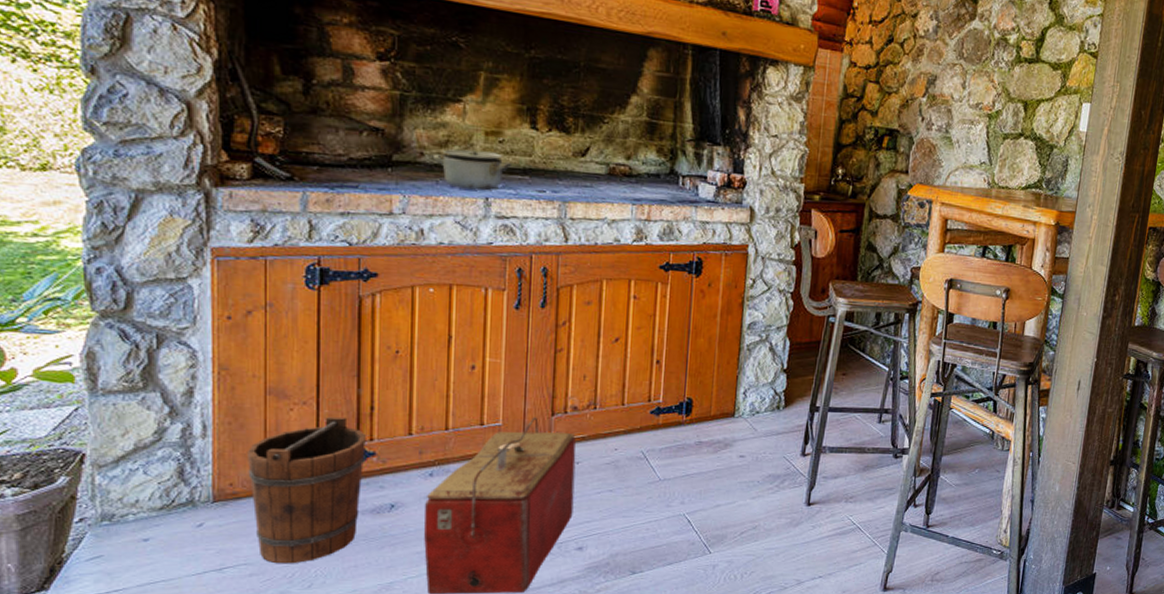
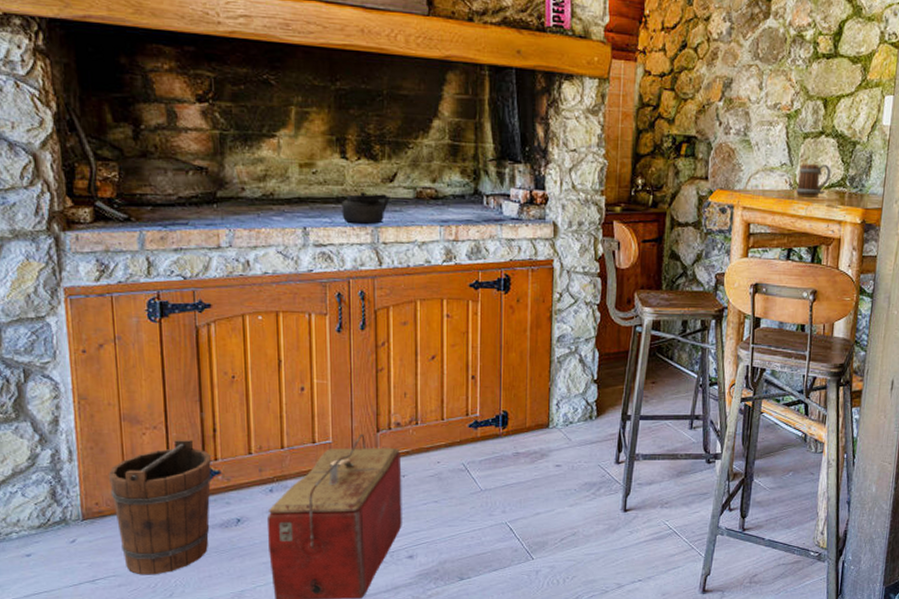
saucepan: present [434,149,513,191] -> none [254,182,326,221]
kettle: none [528,164,581,200] -> present [341,192,390,225]
beer mug: none [993,163,1029,197] -> present [796,163,831,198]

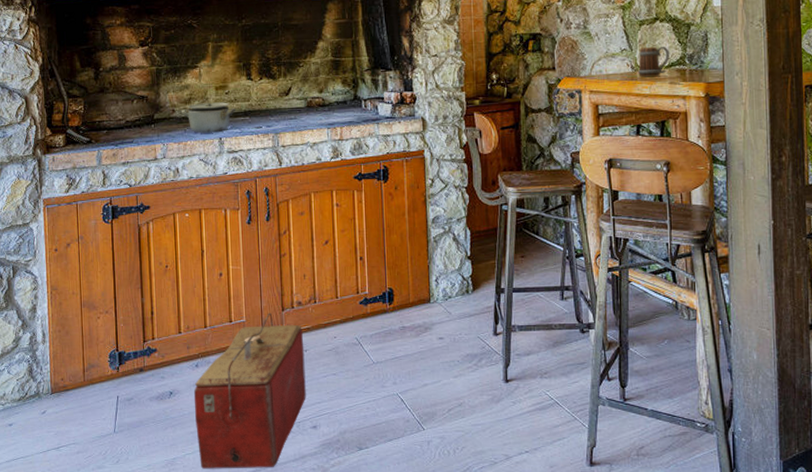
wooden bucket: present [108,439,212,575] -> none [71,321,150,443]
saucepan: none [254,182,326,221] -> present [182,102,237,134]
kettle: present [341,192,390,225] -> none [248,105,287,133]

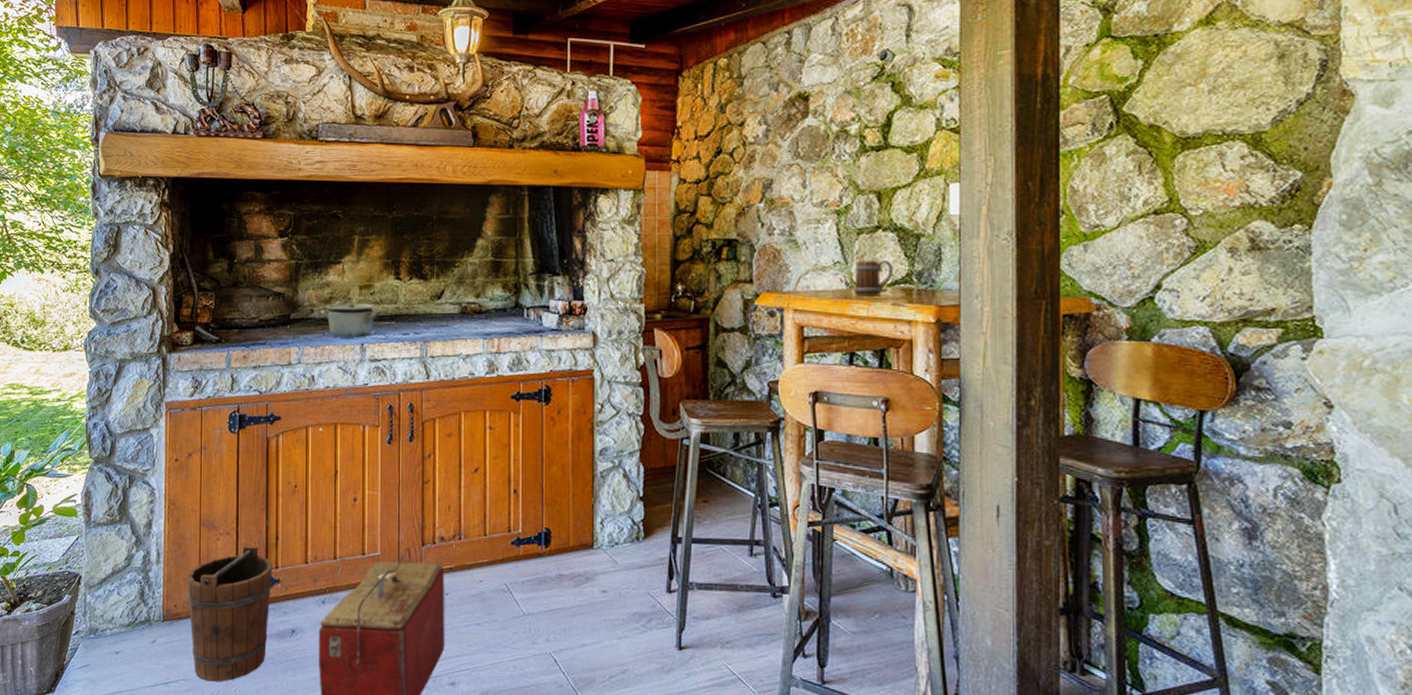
wooden bucket: none [71,321,150,443] -> present [186,545,272,682]

